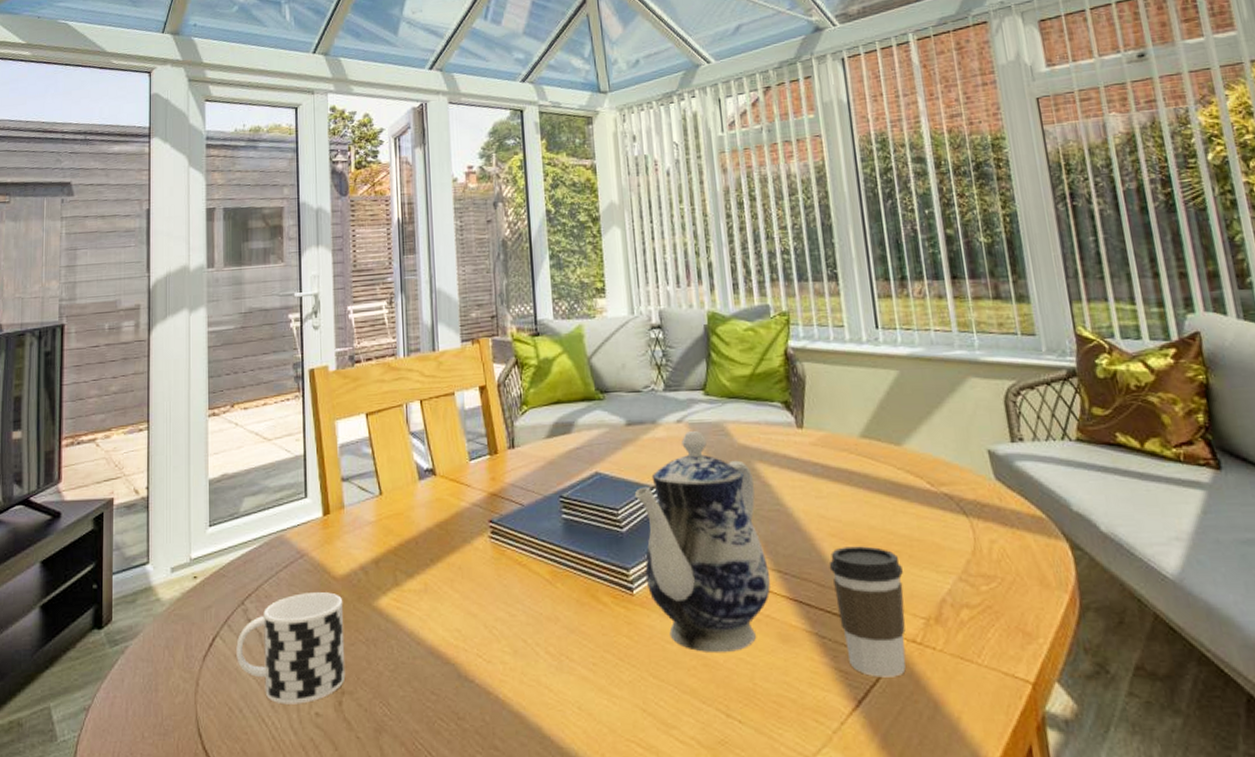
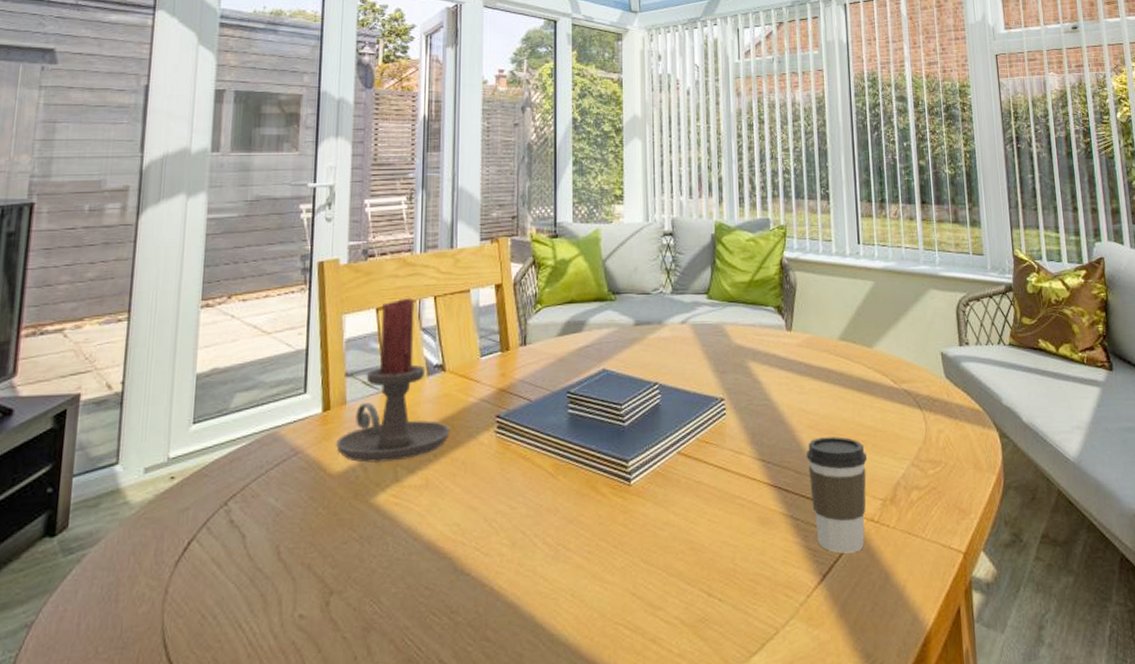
cup: present [236,592,346,705] -> none [214,490,338,608]
candle holder: none [338,402,446,566] -> present [336,297,451,463]
teapot: present [634,431,771,654] -> none [638,332,755,538]

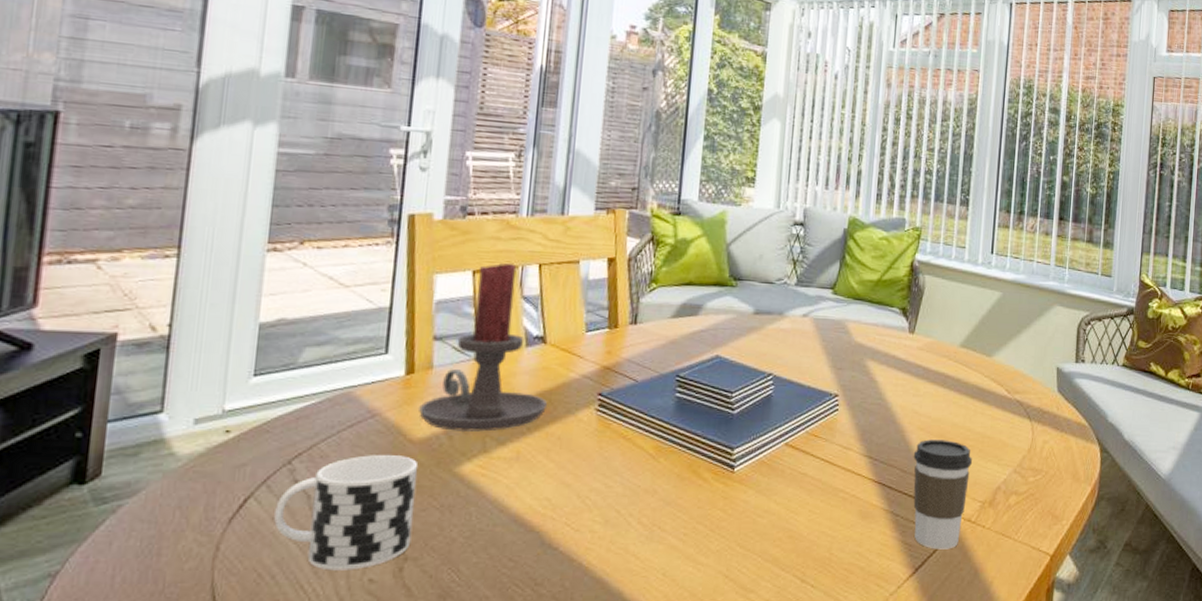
cup: none [214,490,338,608] -> present [274,455,419,571]

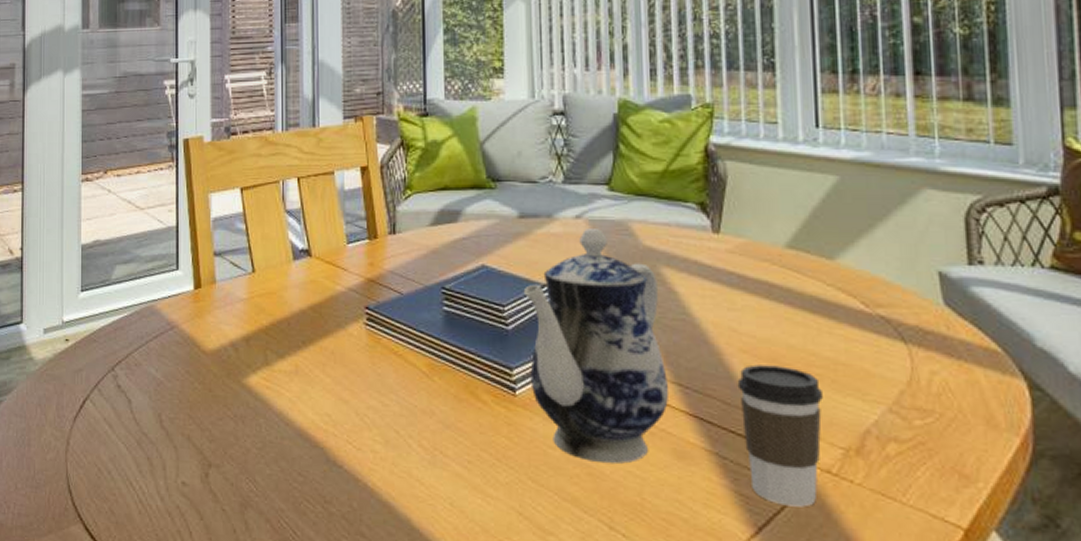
cup: present [274,455,419,571] -> none [106,364,213,472]
candle holder: present [419,262,548,432] -> none [208,178,319,344]
teapot: none [748,326,863,527] -> present [523,229,670,464]

